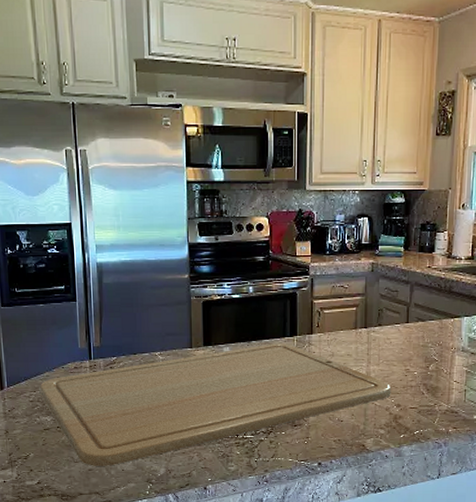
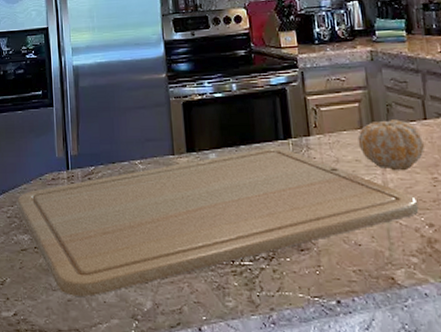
fruit: none [351,322,404,364] -> present [357,119,426,171]

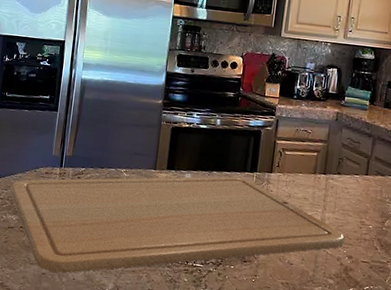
fruit: present [357,119,426,171] -> none [309,170,362,213]

